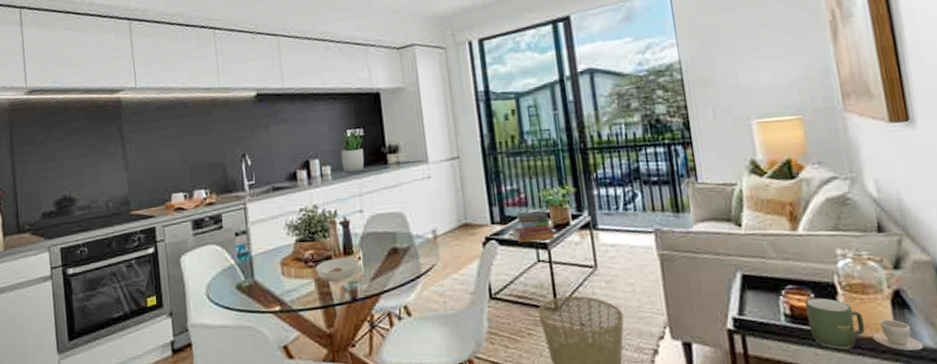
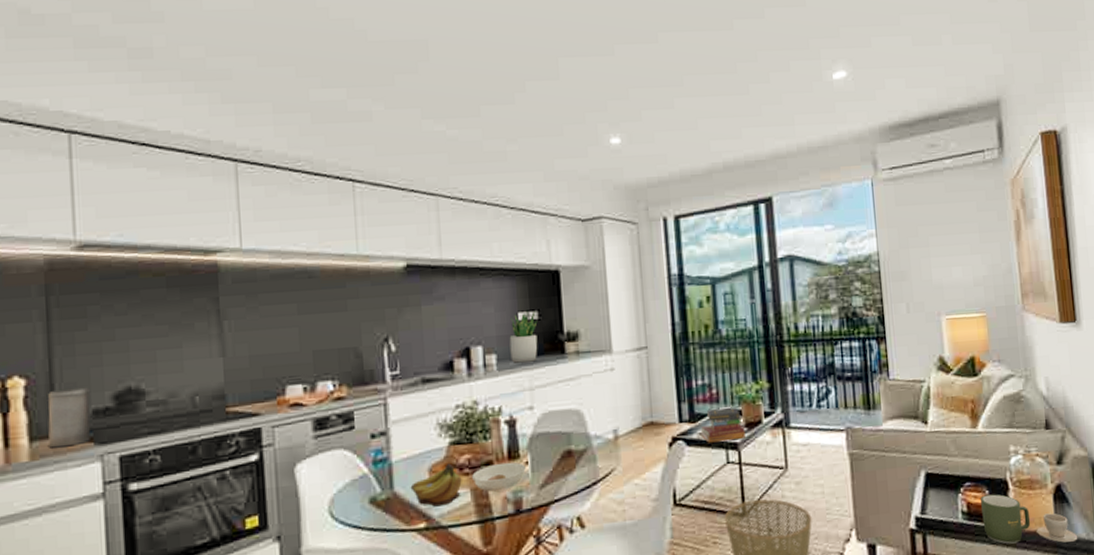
canister: none [14,196,41,242] -> present [47,387,91,448]
fruit: none [267,258,308,293] -> present [410,463,462,507]

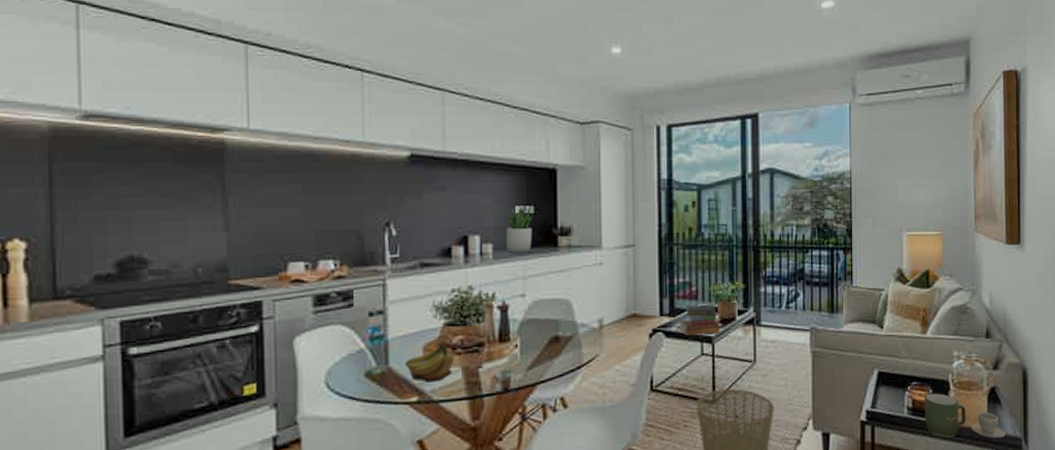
canister: present [47,387,91,448] -> none [47,253,93,310]
bowl: present [472,462,526,493] -> none [464,344,515,372]

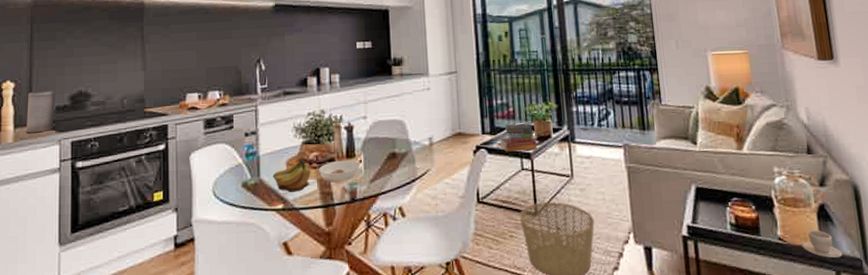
canister: none [47,253,93,310] -> present [25,90,56,134]
bowl: none [464,344,515,372] -> present [319,160,360,184]
planter: present [506,204,533,253] -> none [349,40,371,82]
mug: present [925,393,966,438] -> none [747,209,796,256]

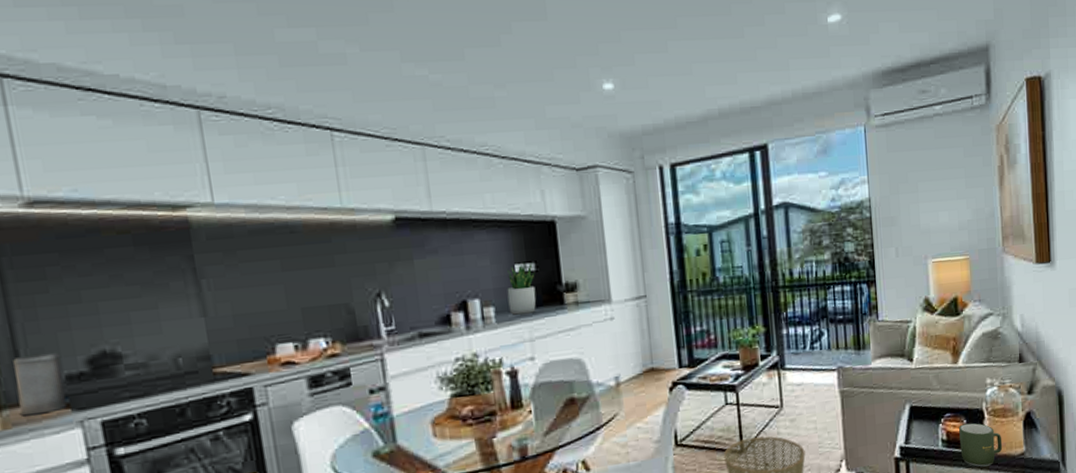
fruit: present [272,159,311,192] -> none [413,415,466,458]
bowl: present [319,160,360,184] -> none [476,411,530,442]
planter: none [349,40,371,82] -> present [507,262,537,315]
books: present [499,124,537,152] -> none [699,352,743,386]
mug: none [747,209,796,256] -> present [959,423,1003,467]
teacup: present [802,230,843,258] -> none [1007,437,1043,464]

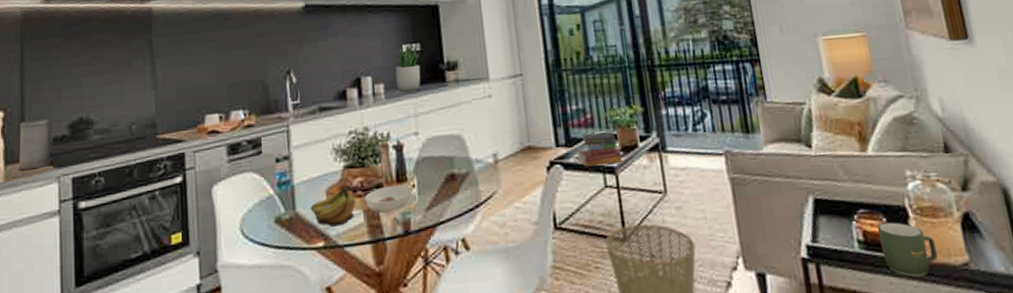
fruit: none [413,415,466,458] -> present [310,186,356,227]
bowl: none [476,411,530,442] -> present [364,184,413,215]
books: none [699,352,743,386] -> present [576,132,622,167]

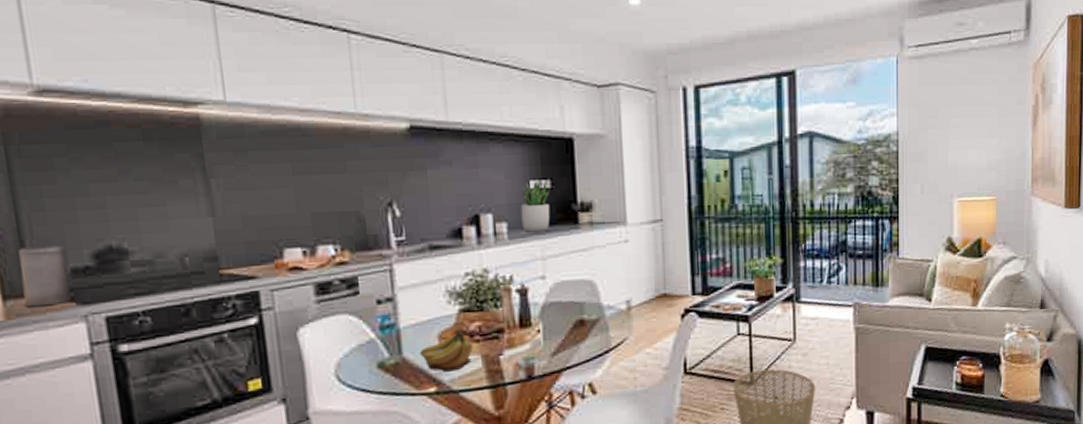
bowl: present [364,184,413,215] -> none [483,330,538,360]
books: present [576,132,622,167] -> none [713,282,756,315]
mug: present [877,222,938,277] -> none [974,367,1018,412]

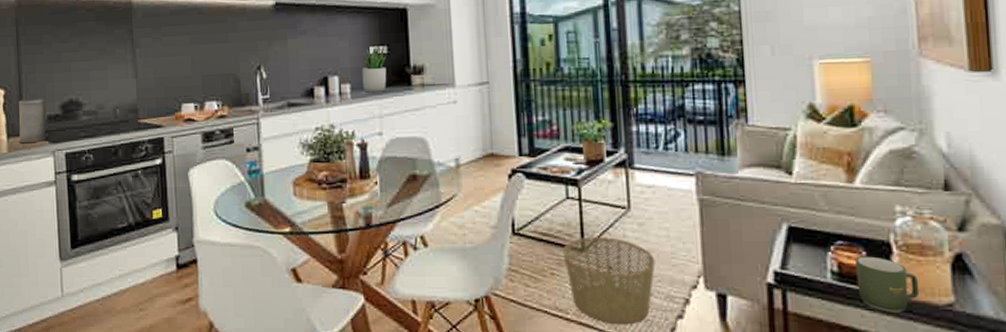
fruit: present [419,330,473,372] -> none [278,178,320,215]
mug: none [974,367,1018,412] -> present [856,256,920,312]

